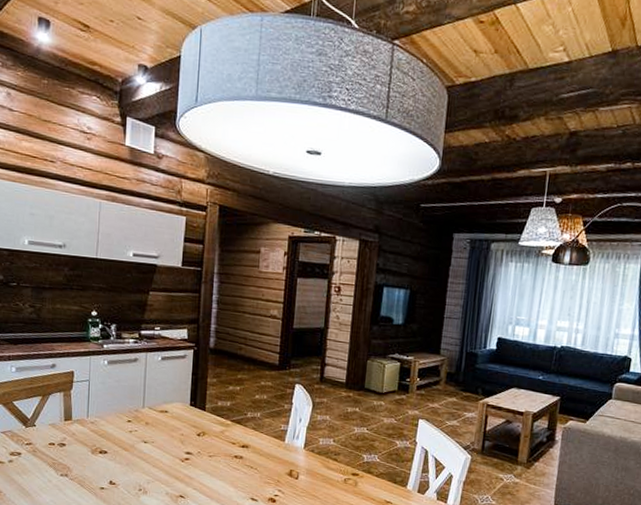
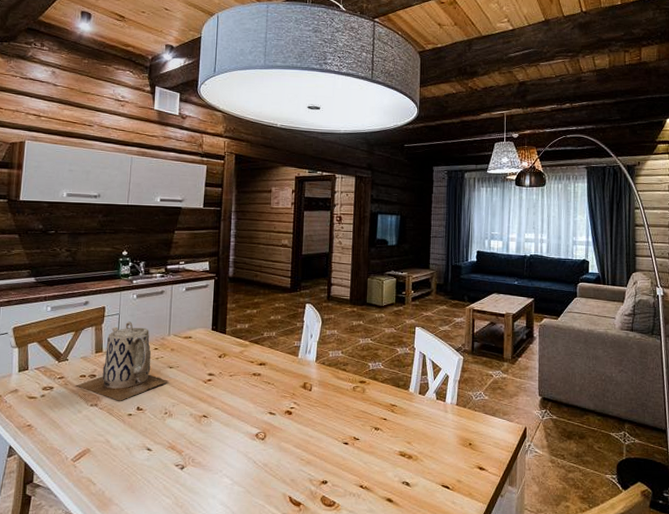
teapot: none [46,389,144,474] -> present [77,321,169,401]

